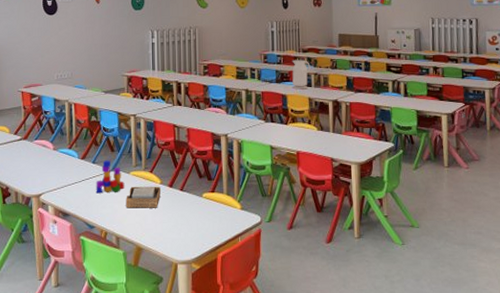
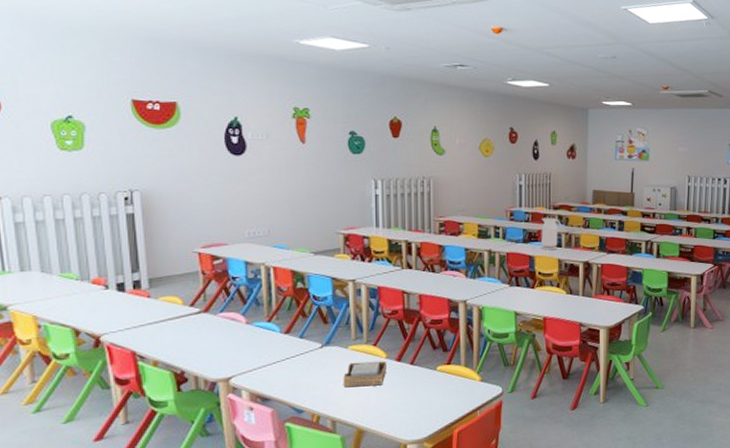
toy blocks: present [96,160,125,194] -> none [304,333,342,373]

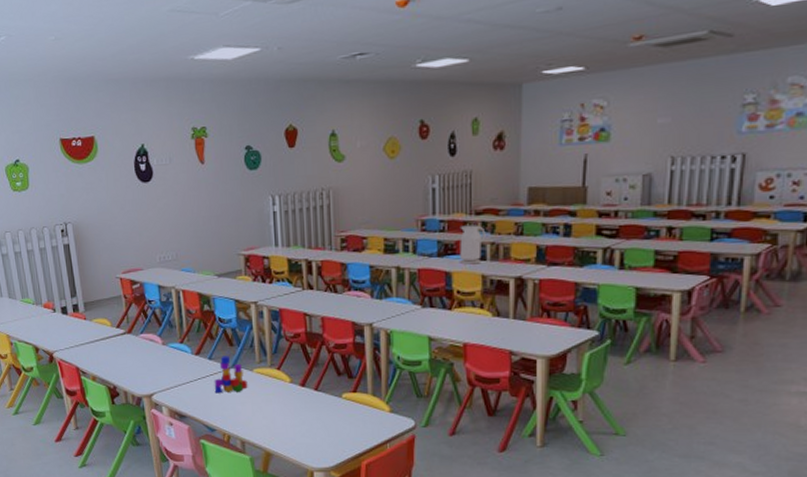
toy blocks: none [304,333,342,373] -> present [214,356,248,394]
napkin holder: present [343,361,386,388] -> none [250,385,291,410]

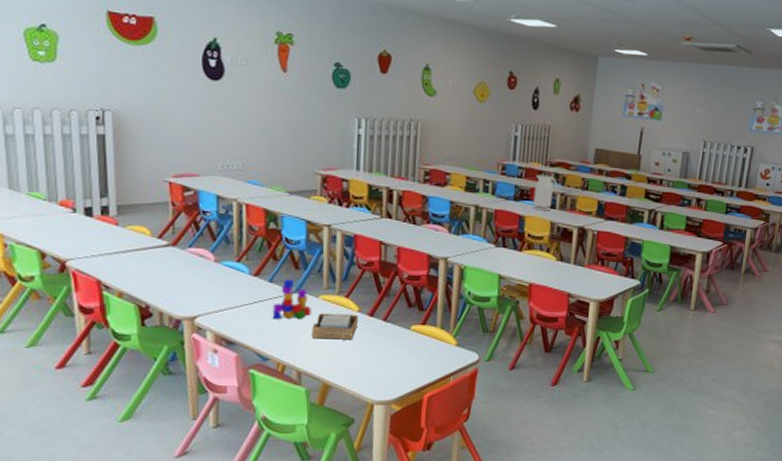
napkin holder: none [250,385,291,410] -> present [311,313,358,340]

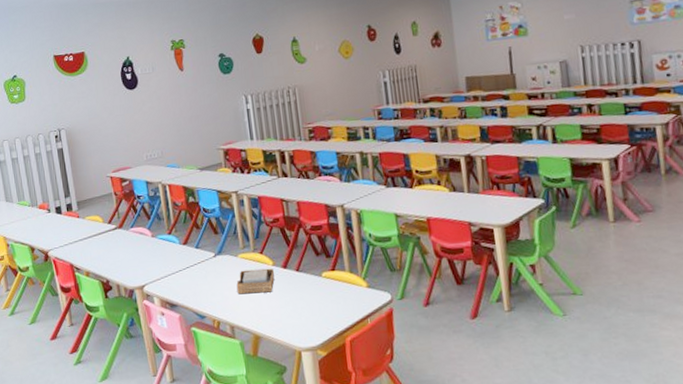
toy blocks: present [272,279,311,320] -> none [201,243,234,281]
water jug: present [533,174,558,212] -> none [411,111,435,147]

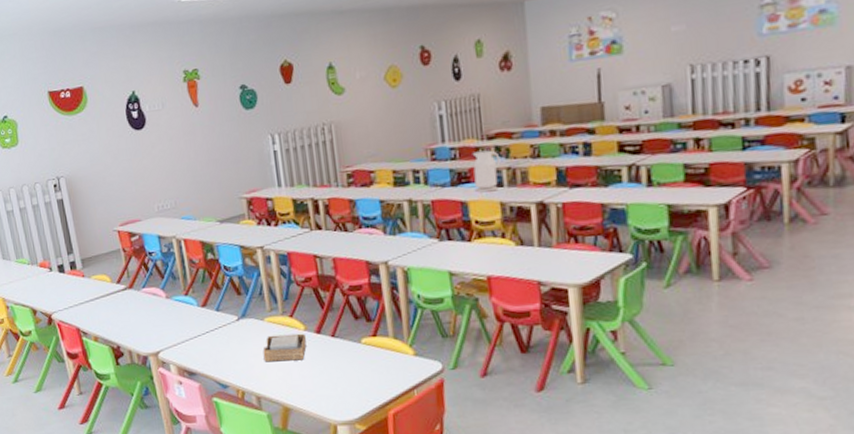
water jug: none [411,111,435,147] -> present [472,150,501,193]

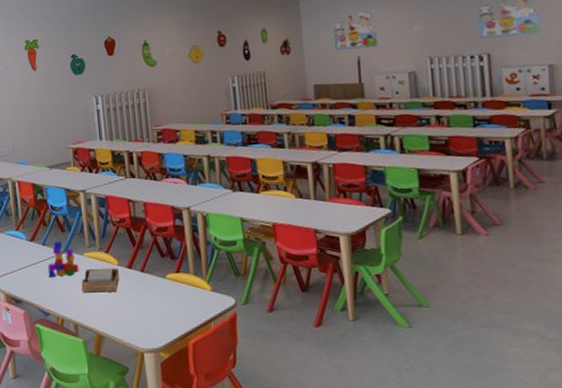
toy blocks: none [223,305,260,347] -> present [47,241,79,278]
water jug: present [472,150,501,193] -> none [259,117,283,153]

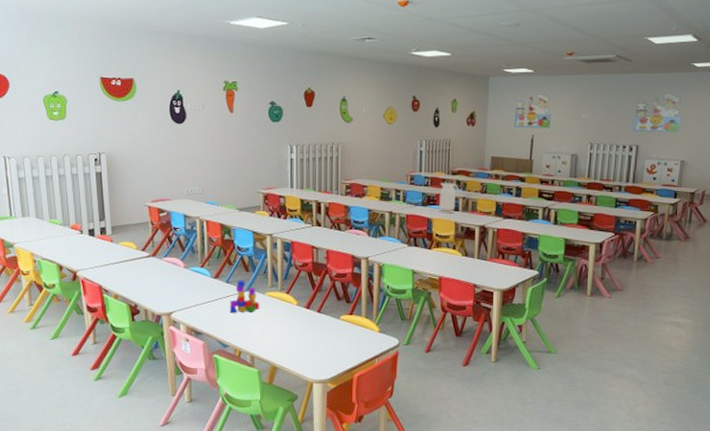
napkin holder: present [81,268,119,293] -> none [261,307,297,329]
water jug: none [259,117,283,153] -> present [439,182,459,214]

